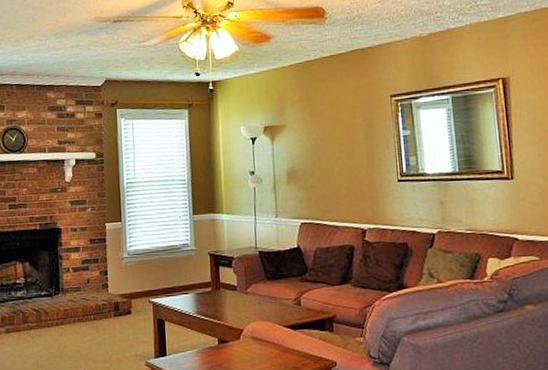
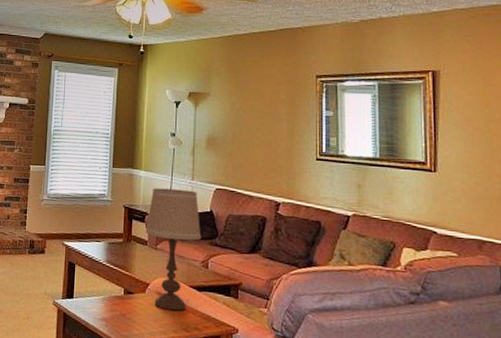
table lamp: none [233,228,291,354] -> present [145,188,202,311]

